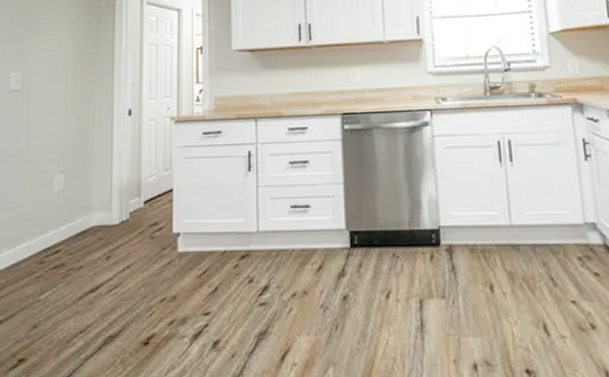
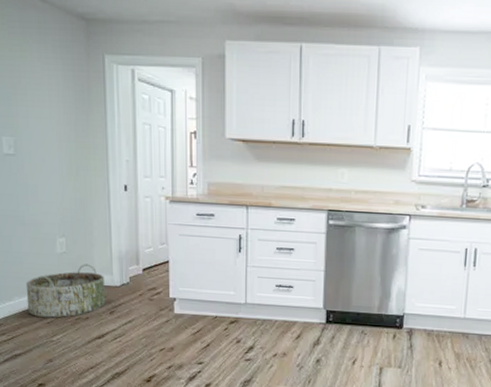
basket: none [15,201,102,271] -> present [26,264,105,318]

